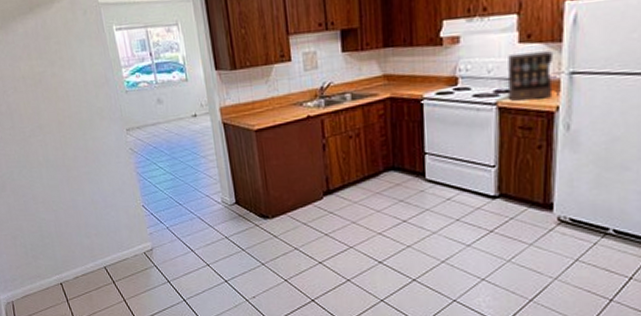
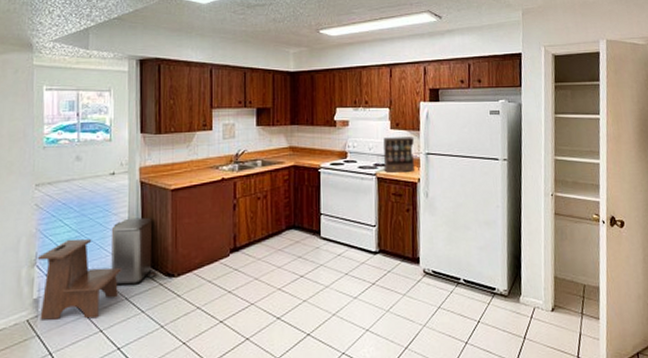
step stool: none [141,181,218,254] -> present [37,238,122,320]
pedal bin: none [202,159,251,226] -> present [110,217,157,287]

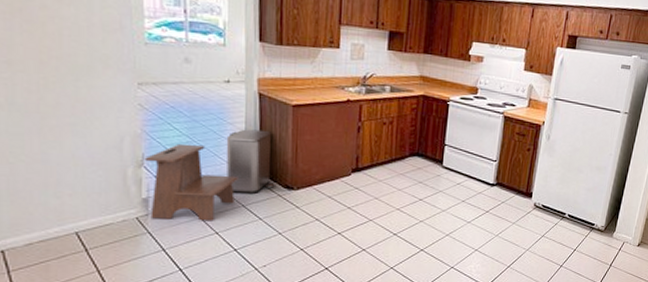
spice rack: present [383,137,416,173] -> none [511,78,546,115]

